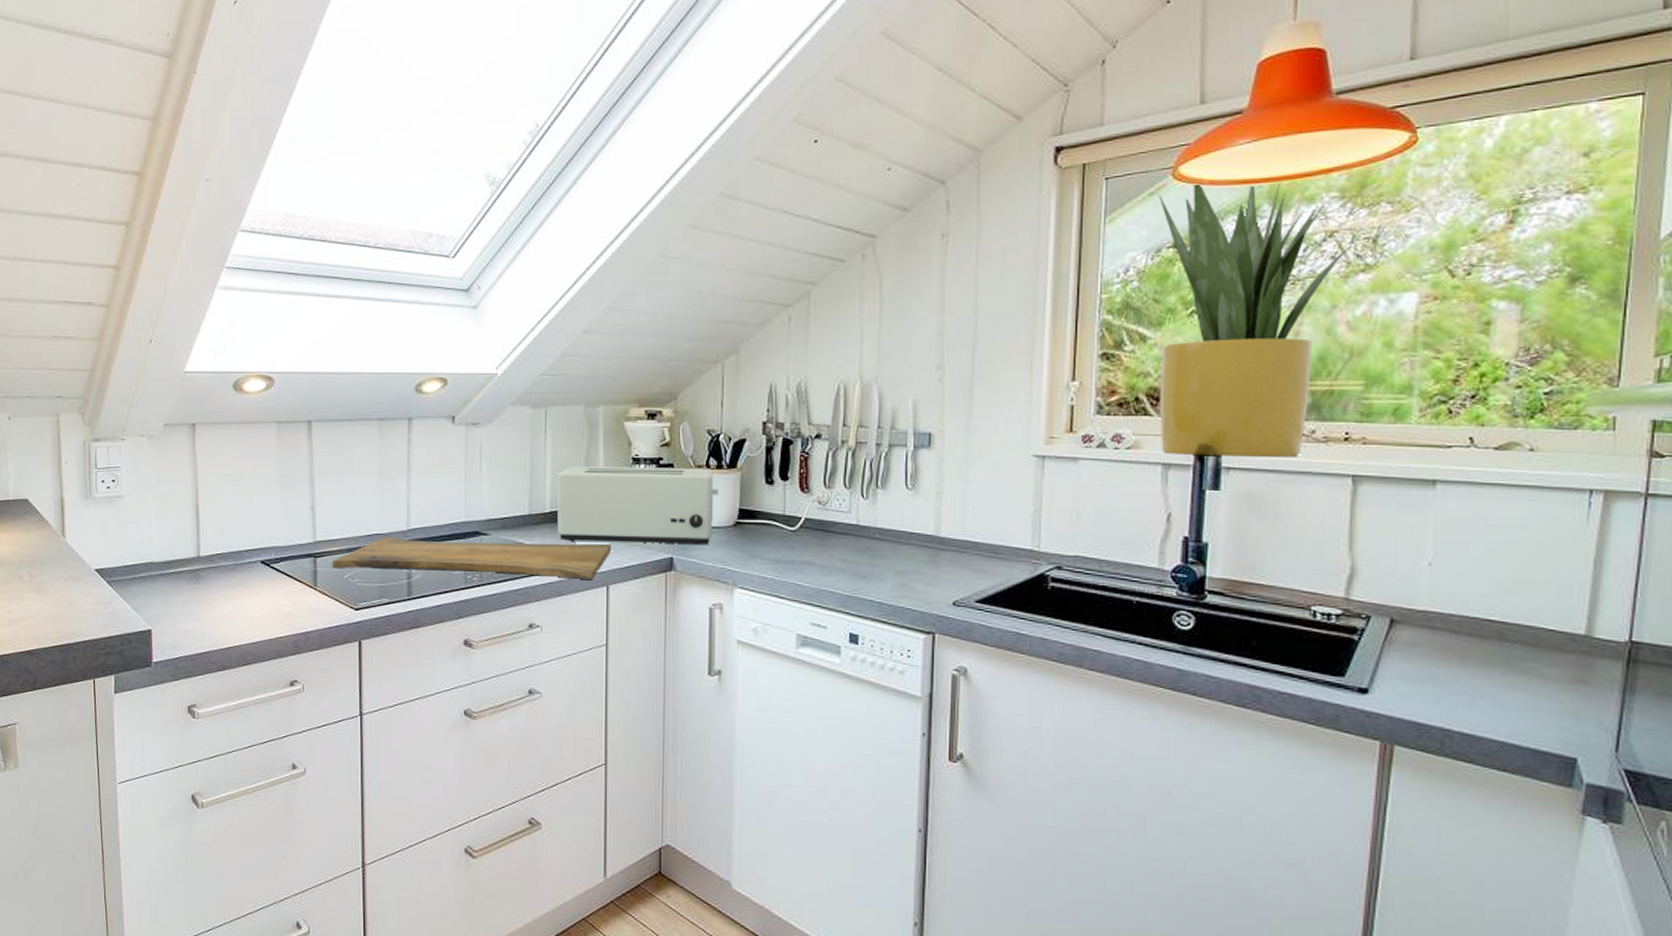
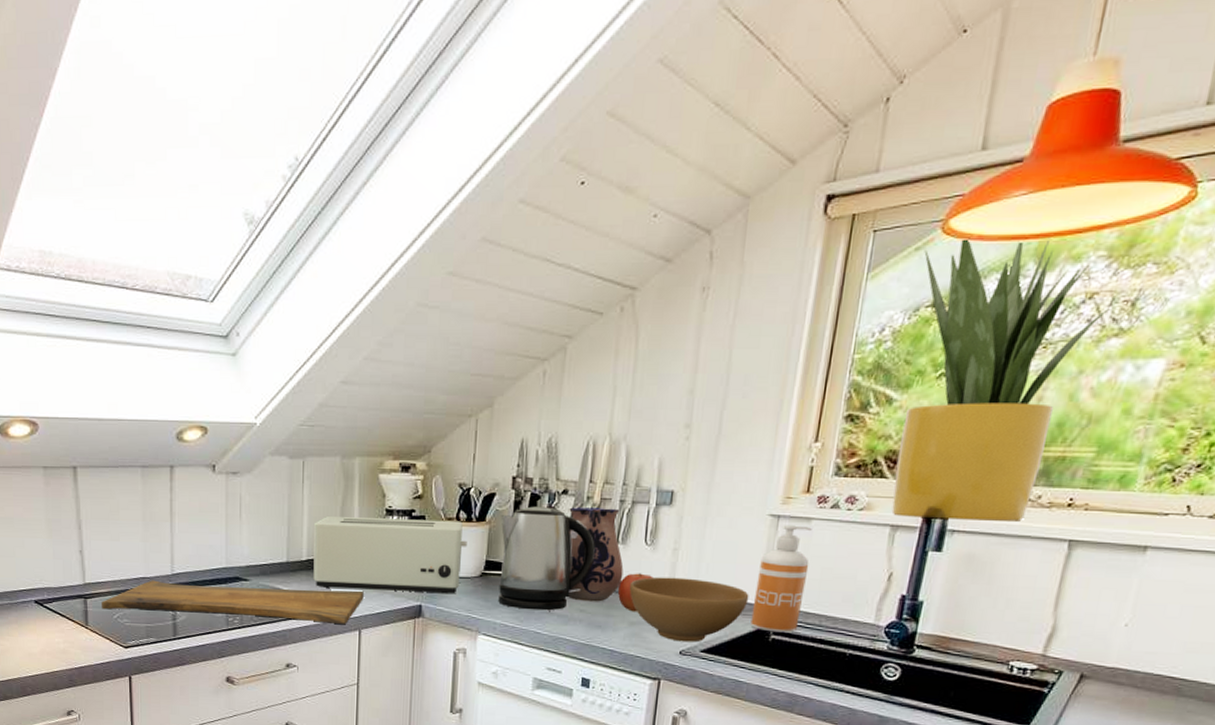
kettle: none [752,451,853,561] -> present [498,506,595,611]
ceramic pitcher: none [824,452,885,551] -> present [568,507,624,602]
fruit: none [880,519,918,560] -> present [617,573,653,612]
bowl: none [893,522,1021,592] -> present [629,576,749,642]
soap dispenser: none [1026,466,1081,580] -> present [750,525,812,633]

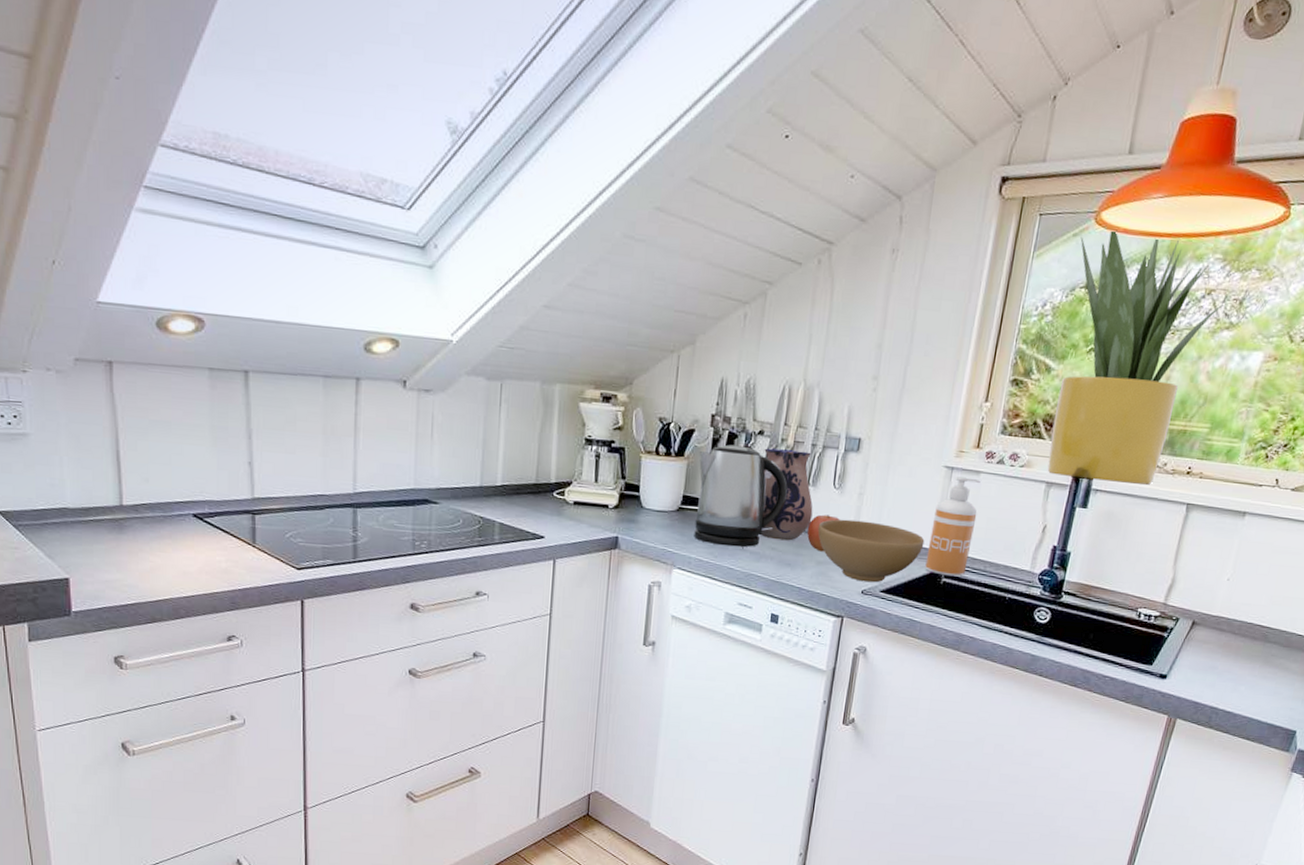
cutting board: present [102,580,364,625] -> none [272,498,560,554]
toaster: present [313,515,467,594] -> none [508,441,666,527]

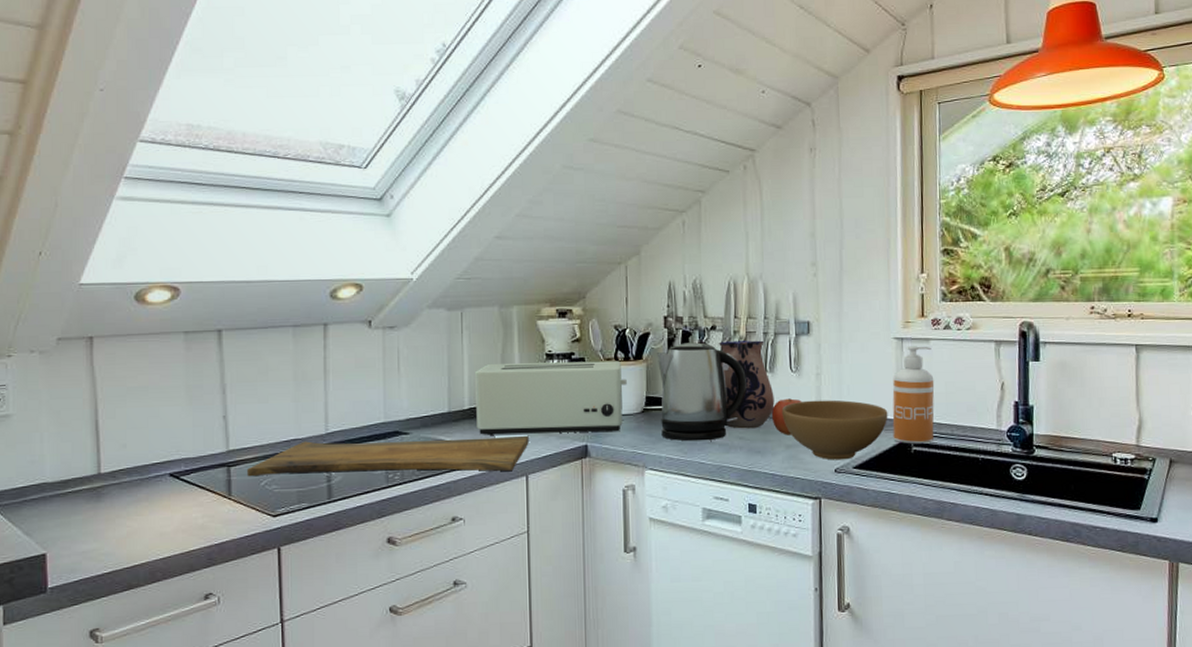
cutting board: none [272,498,560,554] -> present [247,435,529,477]
toaster: none [508,441,666,527] -> present [475,360,627,435]
planter: present [1047,229,1223,485] -> none [979,107,1124,334]

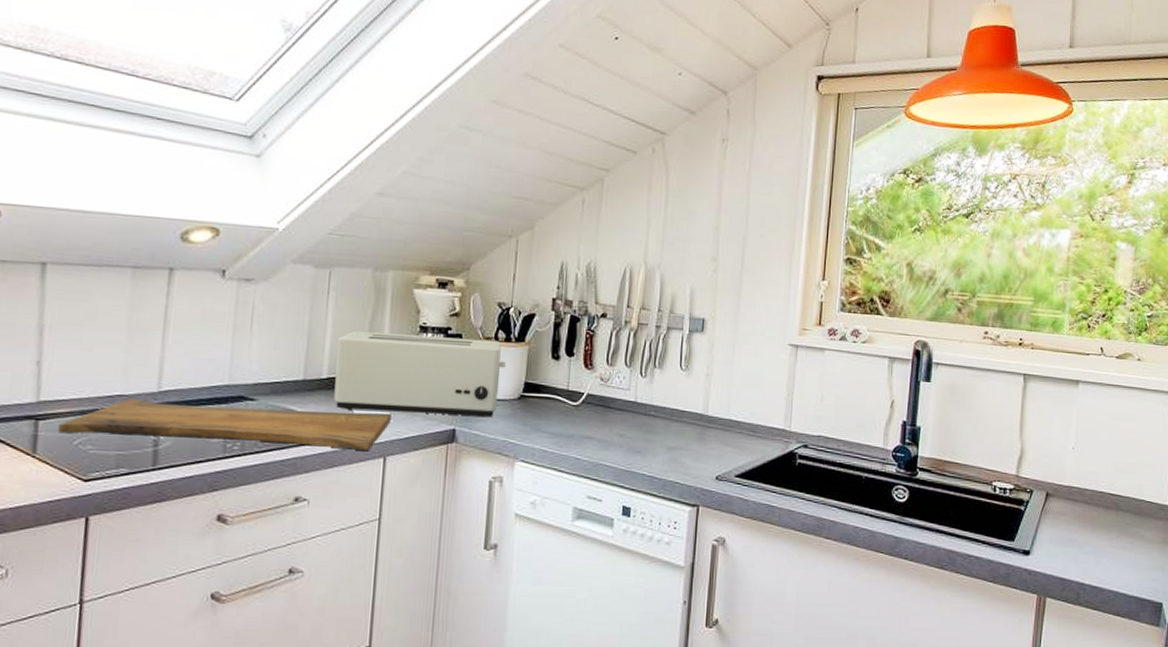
kettle: present [656,342,747,442] -> none [537,328,633,436]
ceramic pitcher: present [719,340,775,429] -> none [608,331,661,427]
fruit: present [771,398,802,435] -> none [655,397,689,437]
bowl: present [781,400,888,460] -> none [666,401,776,467]
soap dispenser: present [892,346,935,444] -> none [779,354,826,457]

